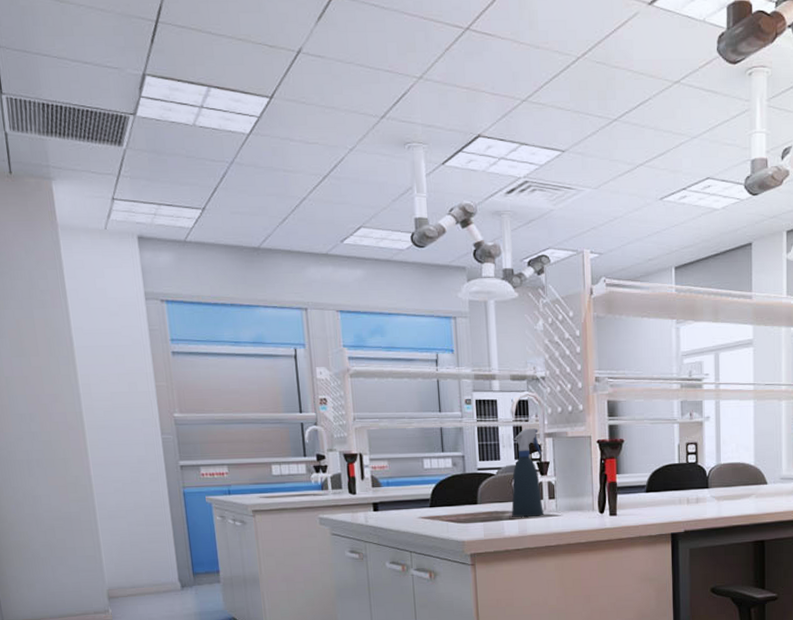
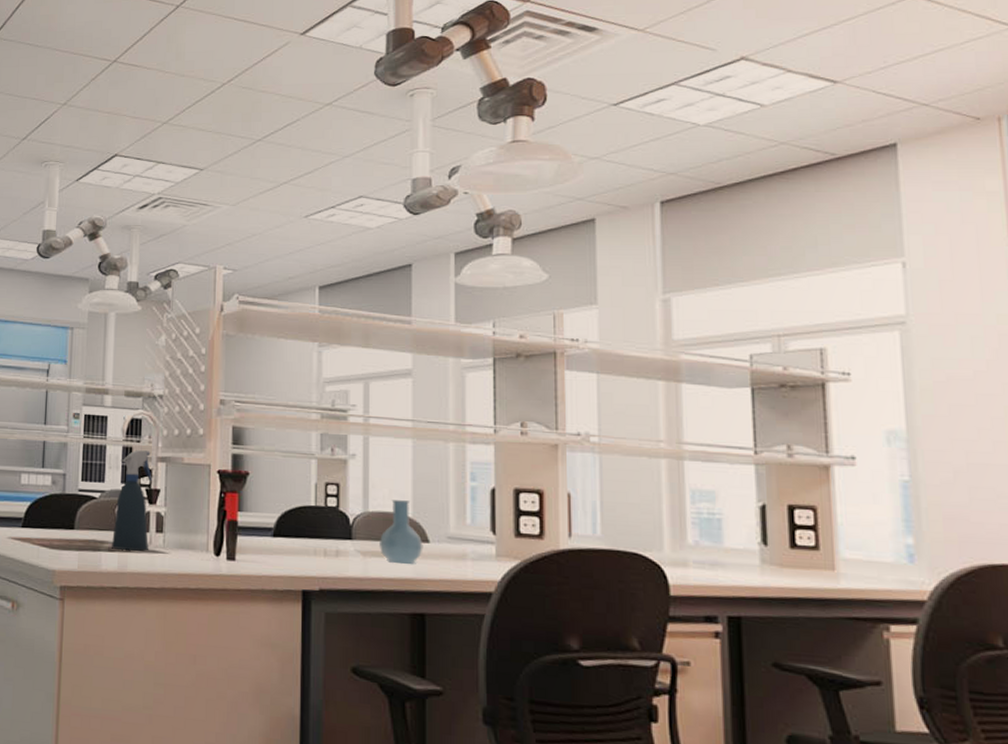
flask: none [730,452,763,504] -> present [380,500,423,565]

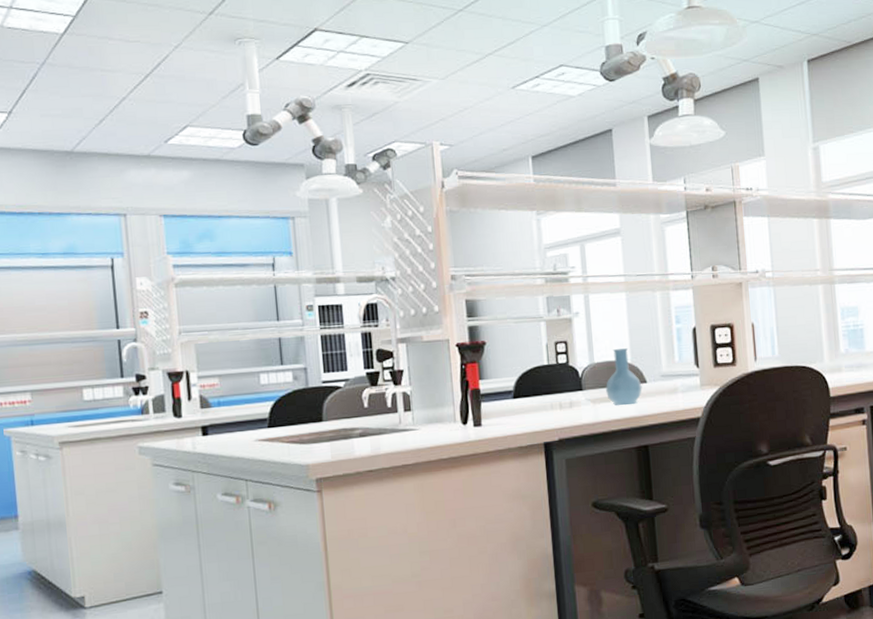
spray bottle: present [112,450,152,551] -> none [361,334,399,434]

